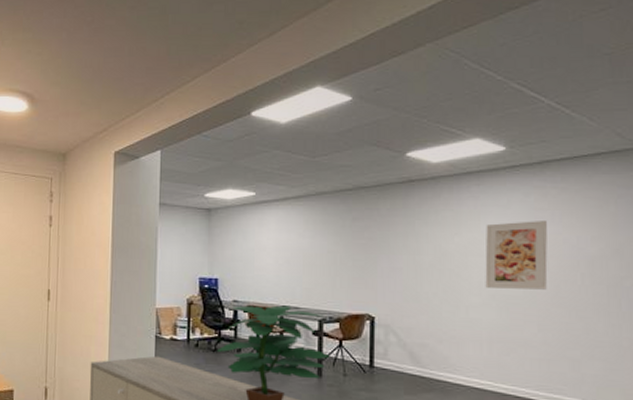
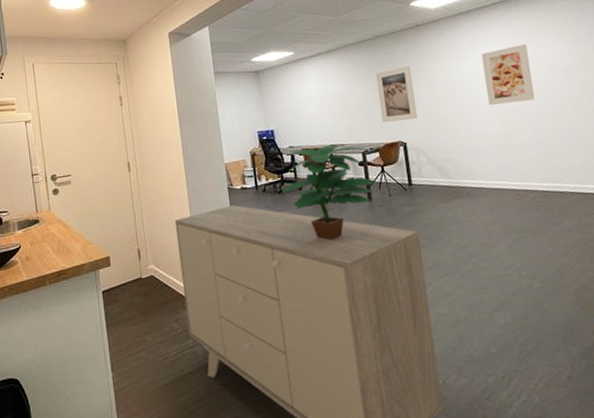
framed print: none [349,227,395,291] -> present [376,66,418,122]

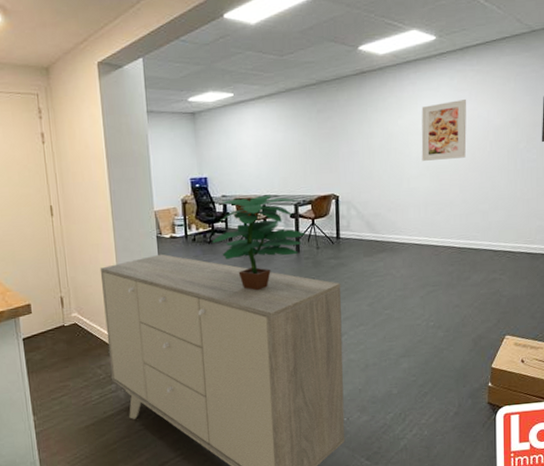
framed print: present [376,66,418,122] -> none [315,116,352,174]

